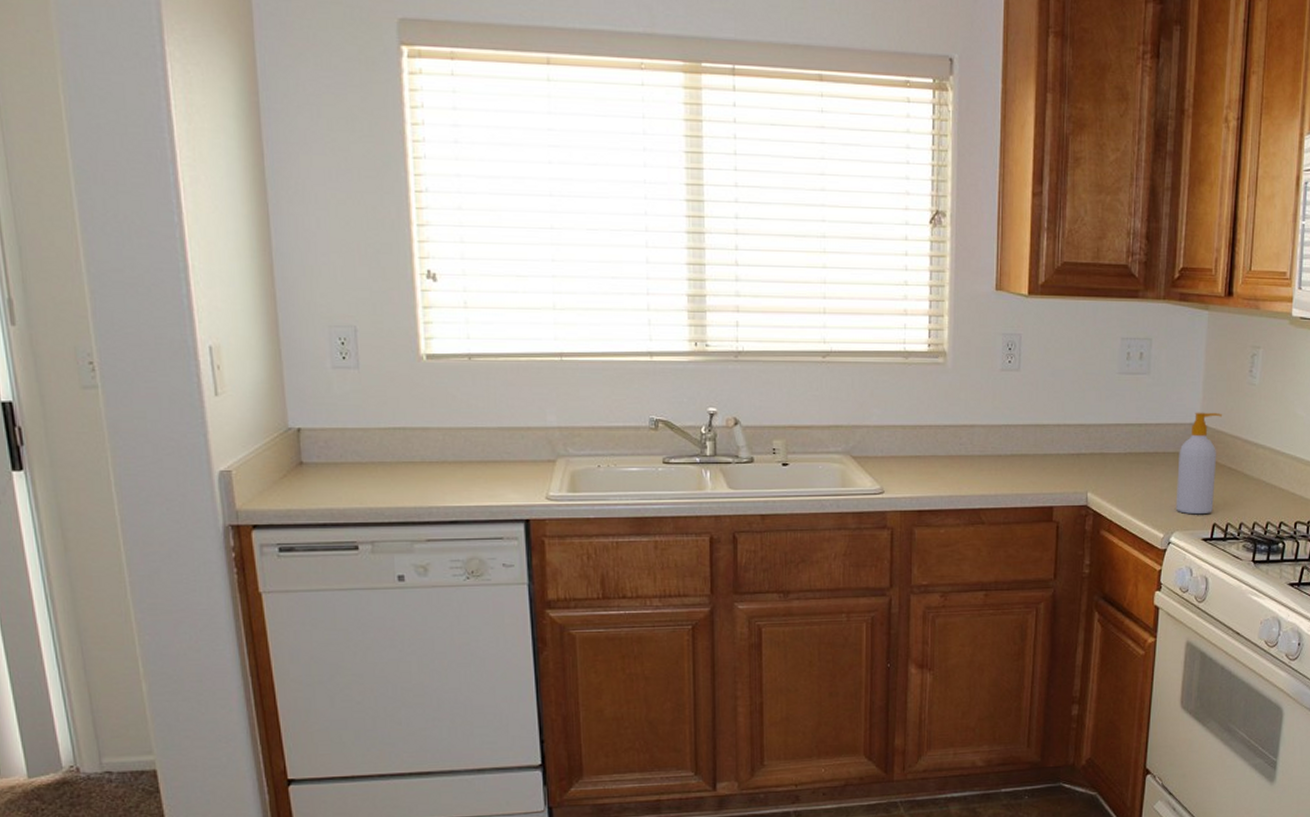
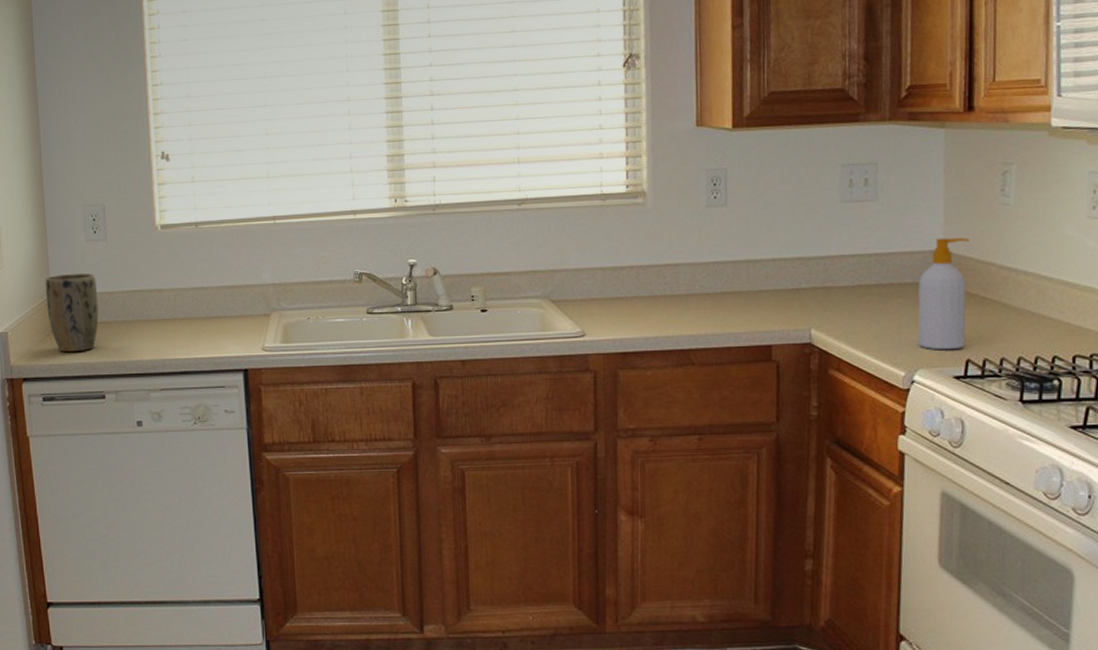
plant pot: none [280,405,350,495] -> present [45,273,99,352]

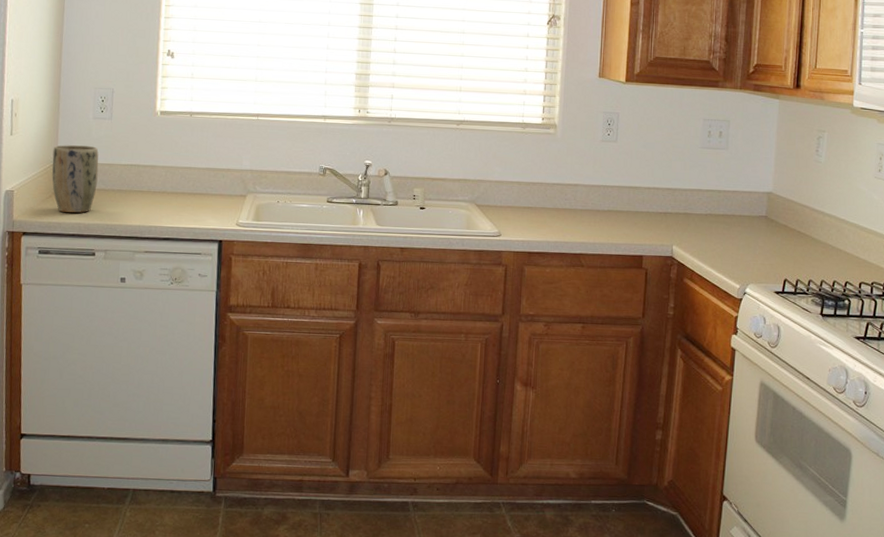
soap bottle: present [917,237,971,350] -> none [750,183,793,271]

